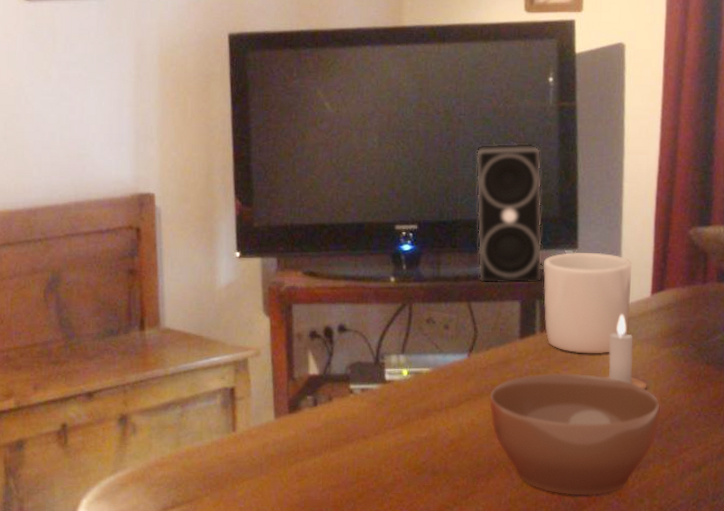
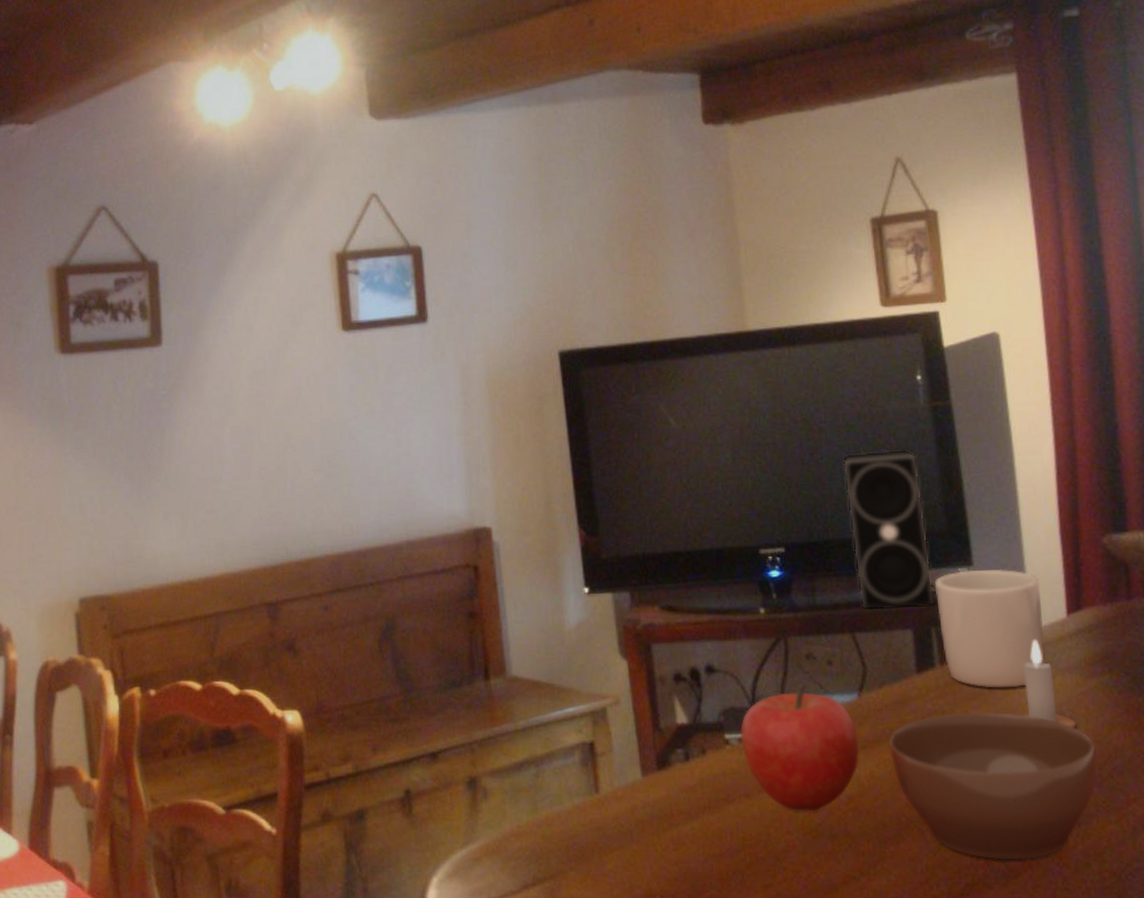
fruit: none [363,343,465,452] -> present [740,682,859,812]

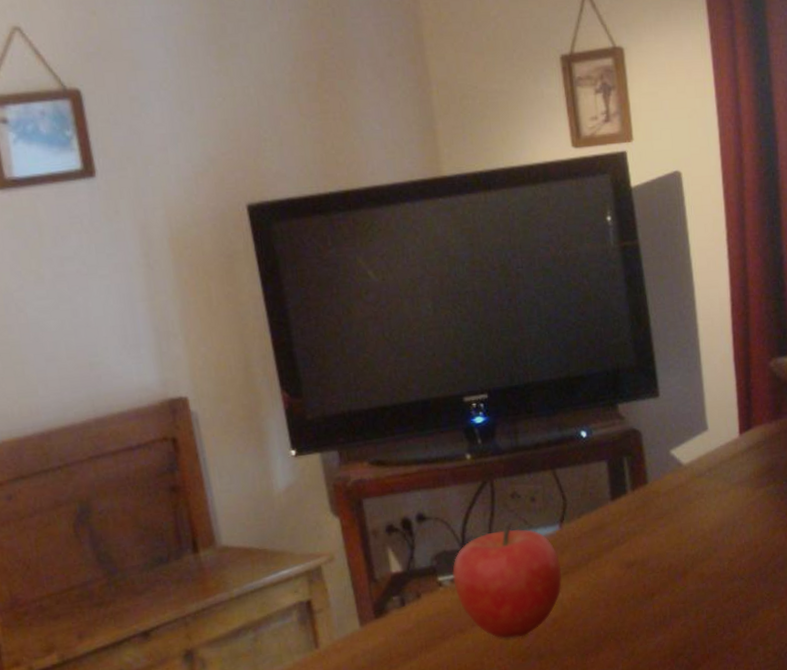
stereo: present [843,449,935,610] -> none [540,289,626,447]
bowl: present [889,711,1097,860] -> none [588,526,763,657]
mug: present [933,569,1045,688] -> none [624,397,721,507]
candle: present [1022,640,1077,728] -> none [702,459,747,535]

